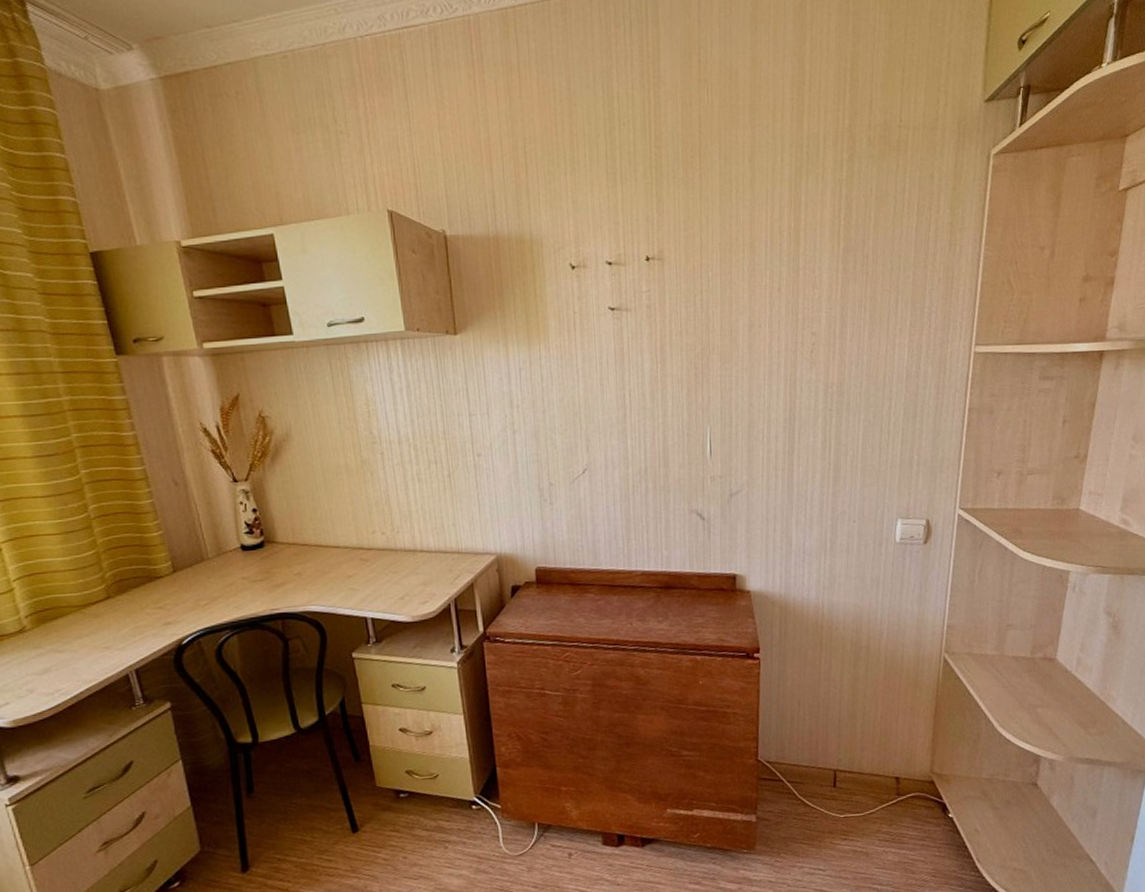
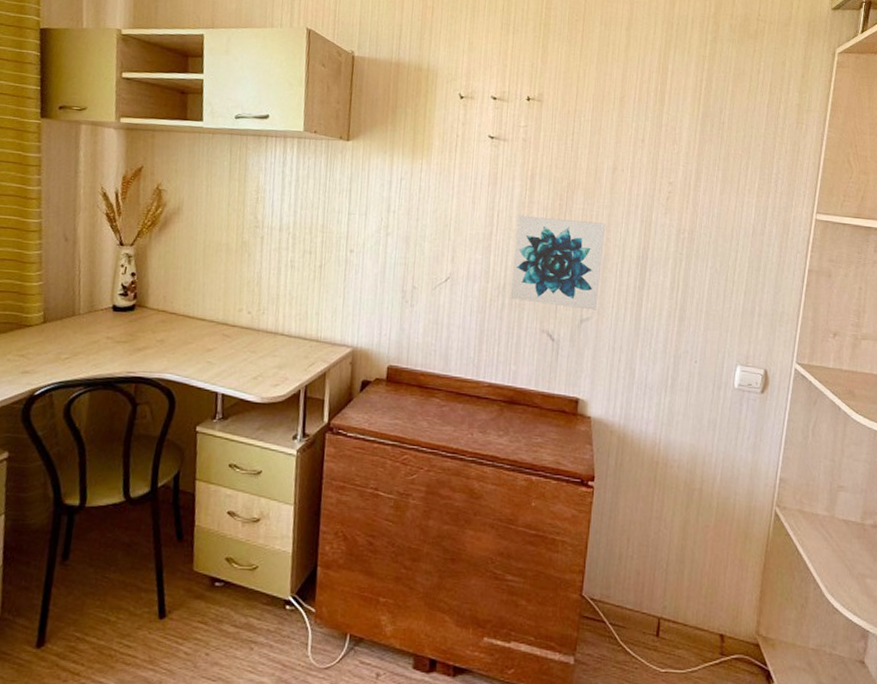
wall art: none [651,388,748,483] -> present [510,215,606,310]

